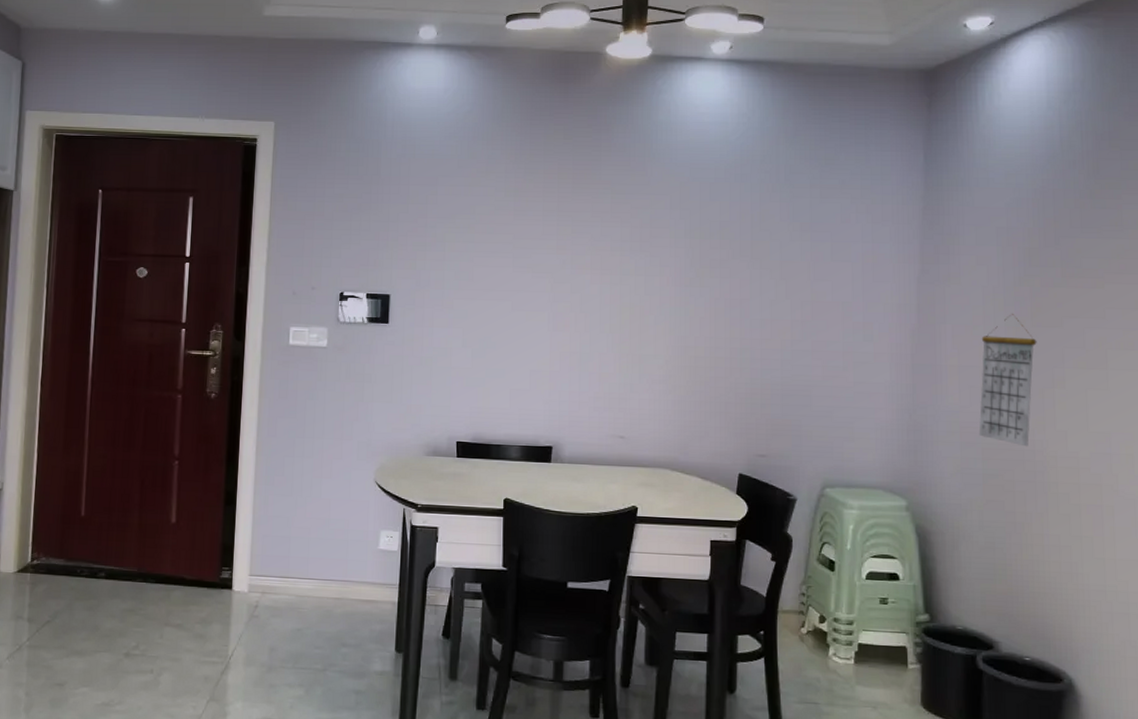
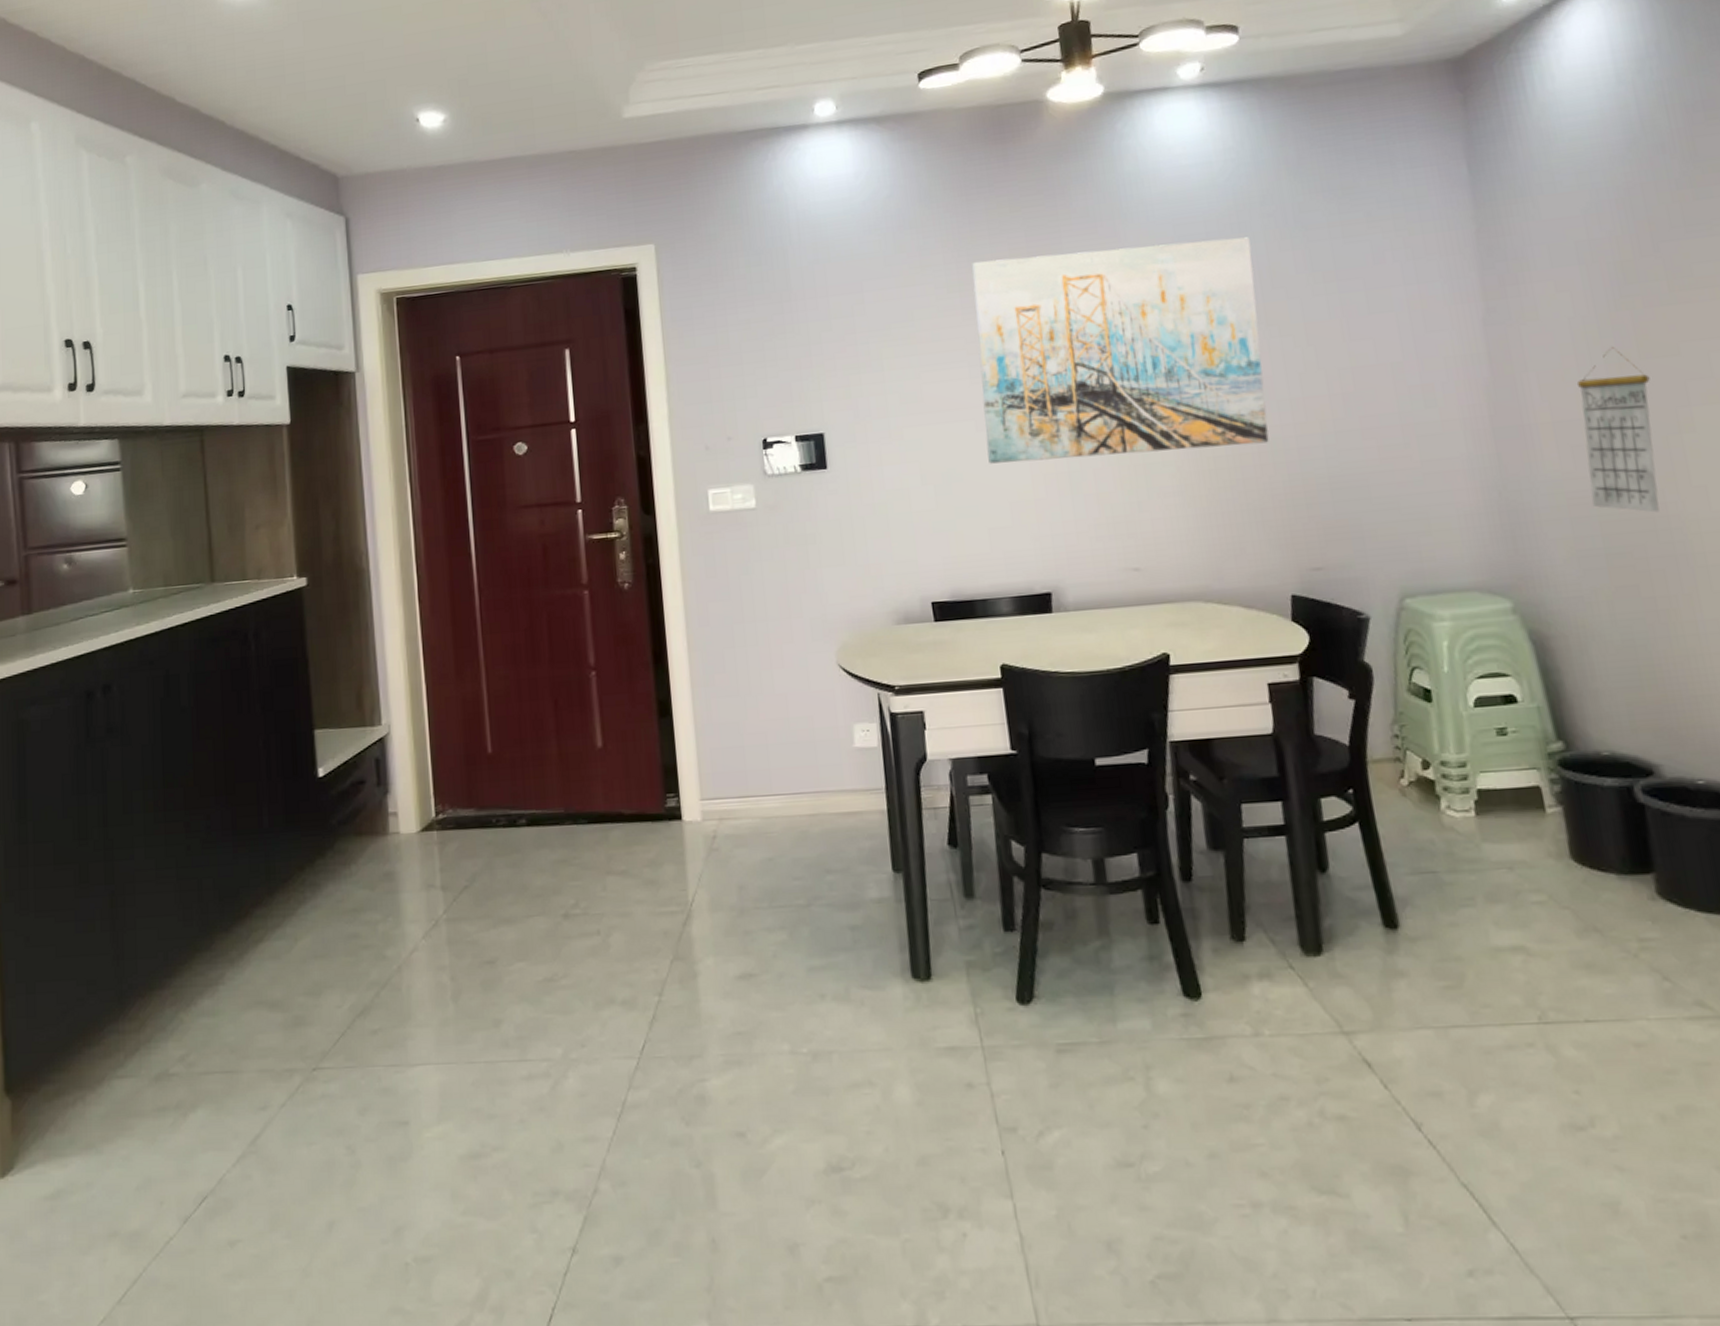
wall art: none [518,175,748,351] -> present [971,237,1269,464]

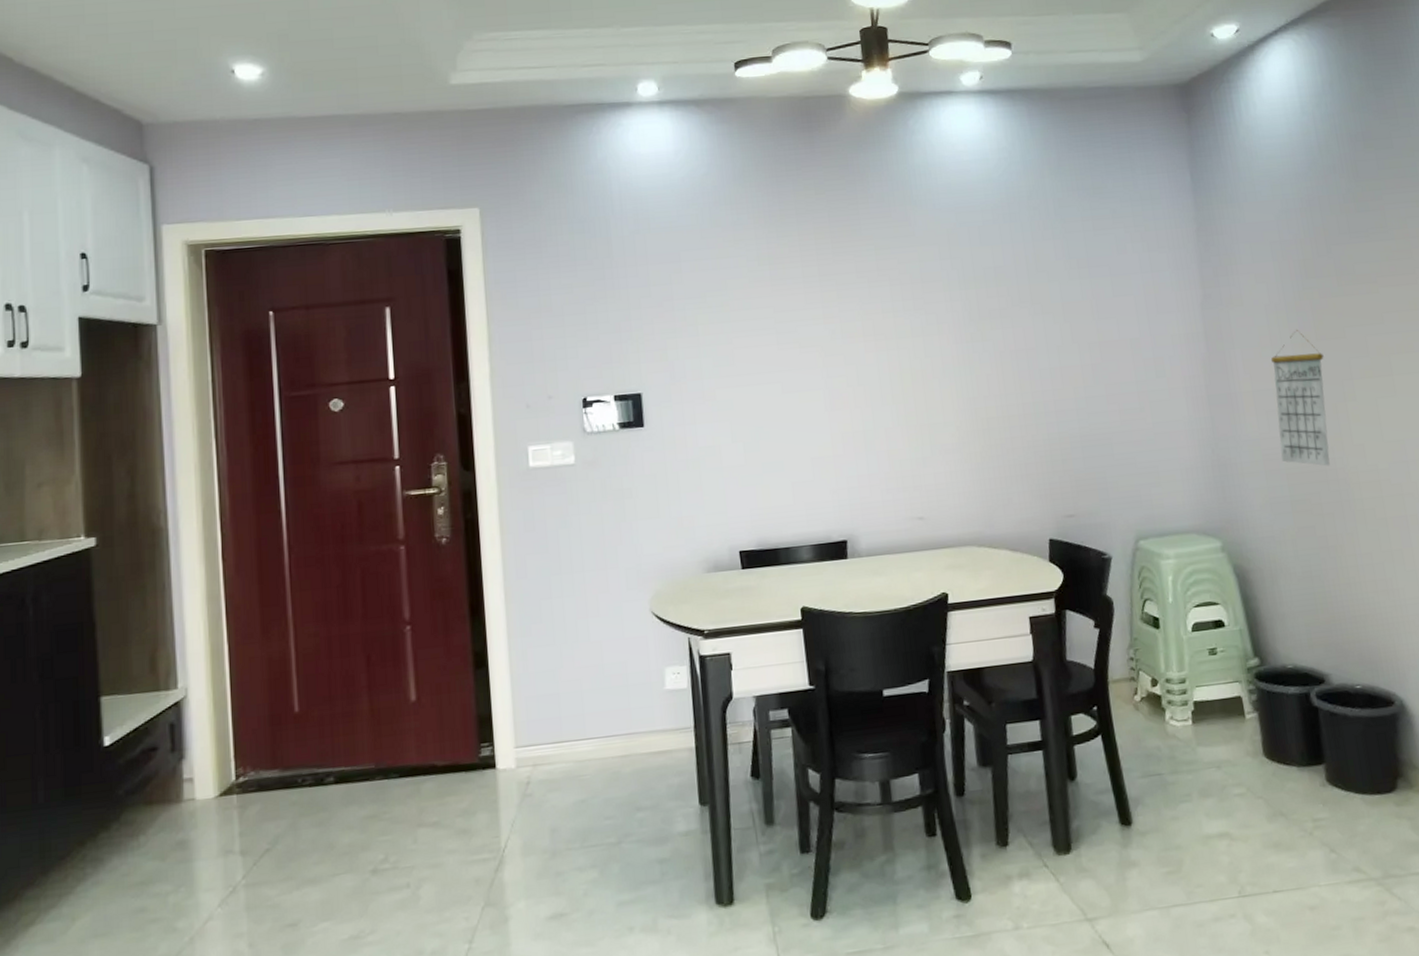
wall art: present [971,237,1269,464] -> none [780,226,1033,423]

